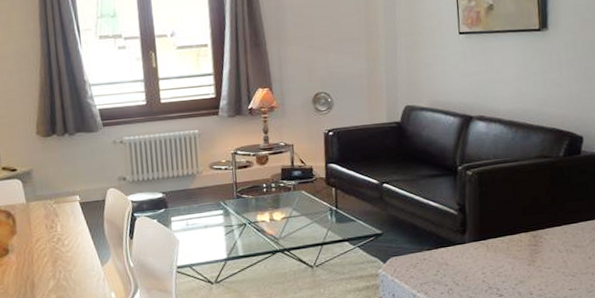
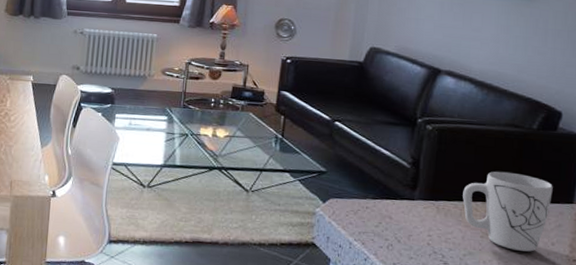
mug: none [507,200,584,271] -> present [462,171,553,252]

